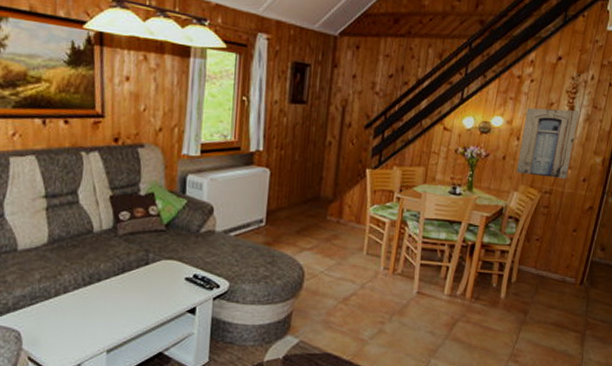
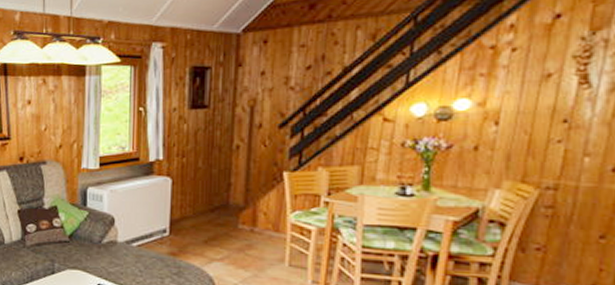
wall art: present [516,107,580,179] -> none [496,80,598,169]

